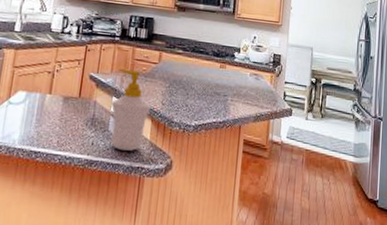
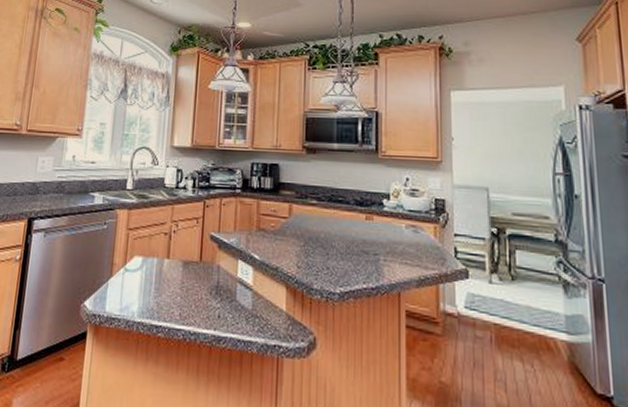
soap bottle: present [111,68,152,151] -> none [236,225,285,325]

